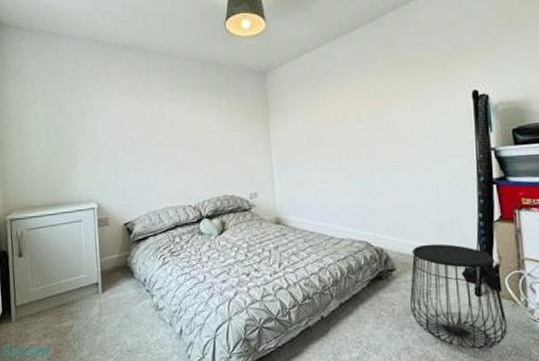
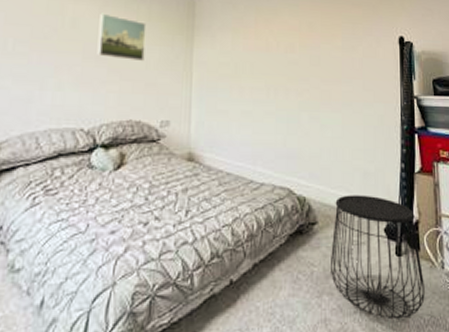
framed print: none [190,110,230,147] -> present [97,13,147,61]

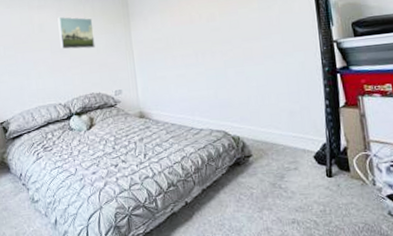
side table: present [331,195,425,320] -> none [266,130,358,228]

